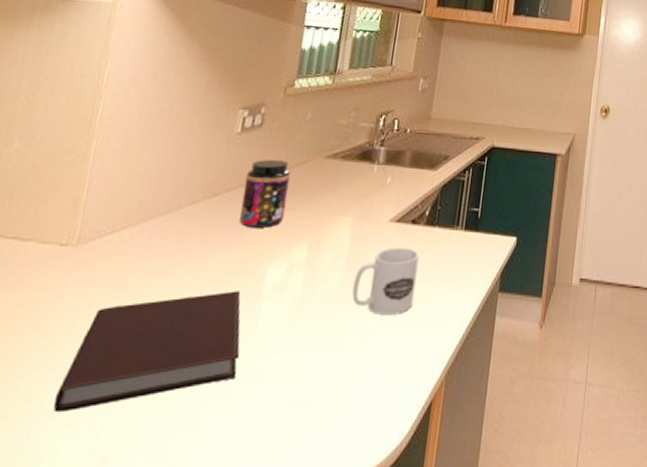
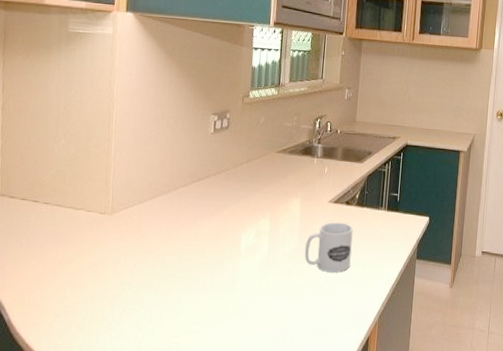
notebook: present [53,291,241,413] -> none [110,250,229,327]
jar: present [239,159,291,228] -> none [218,153,253,205]

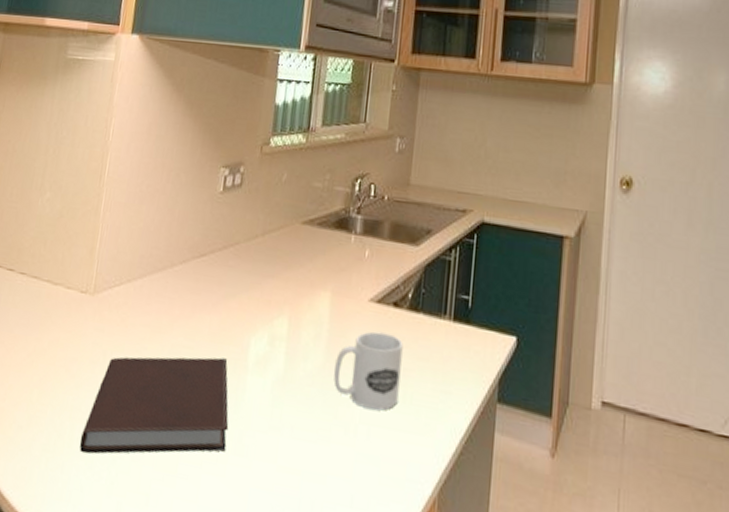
notebook: none [110,250,229,327] -> present [79,357,229,454]

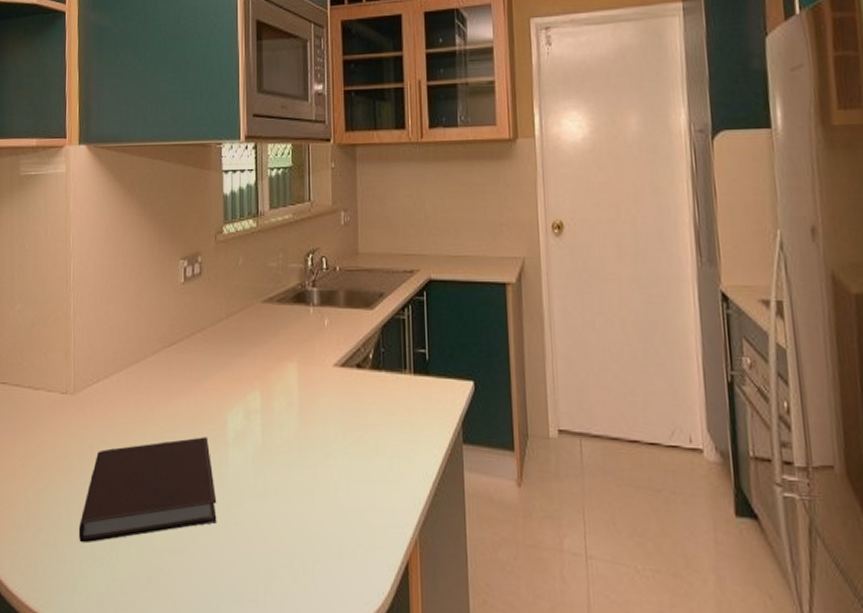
mug: present [333,331,403,411] -> none [309,393,371,466]

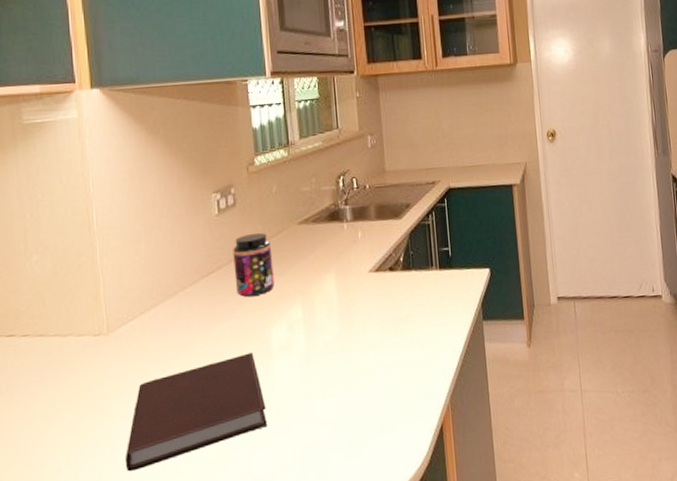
jar: none [195,306,234,375] -> present [233,232,275,297]

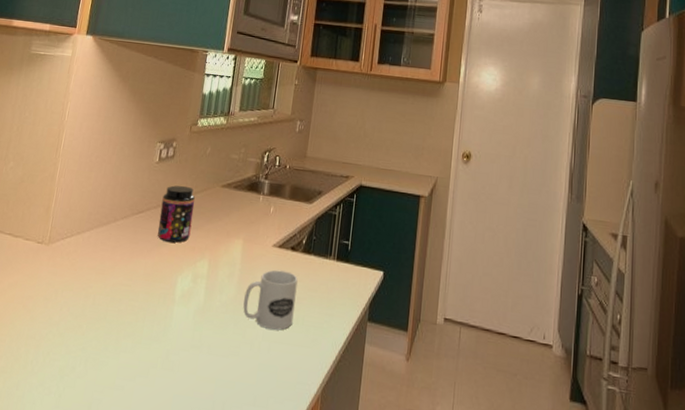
notebook: present [124,352,268,472] -> none [33,293,159,373]
mug: none [349,293,407,356] -> present [243,269,298,330]

